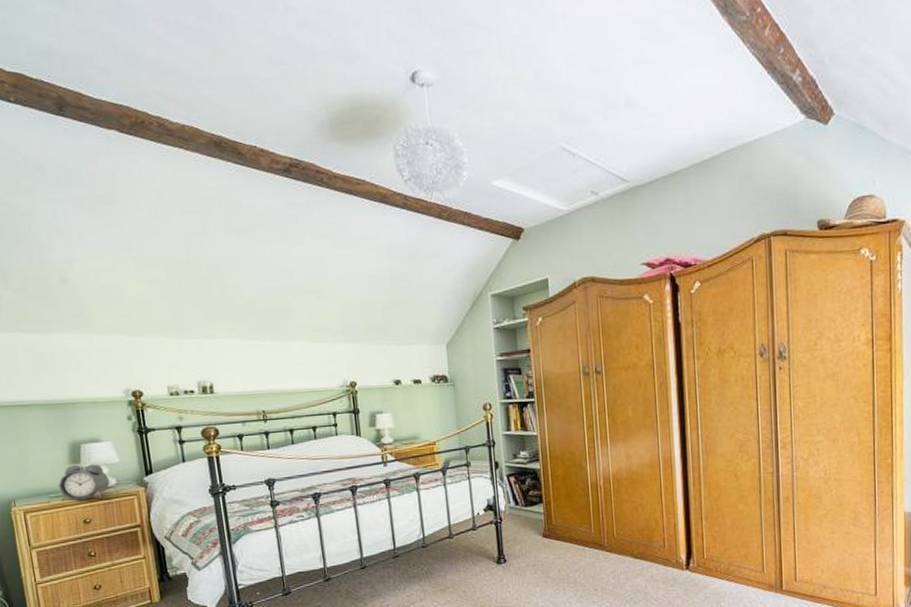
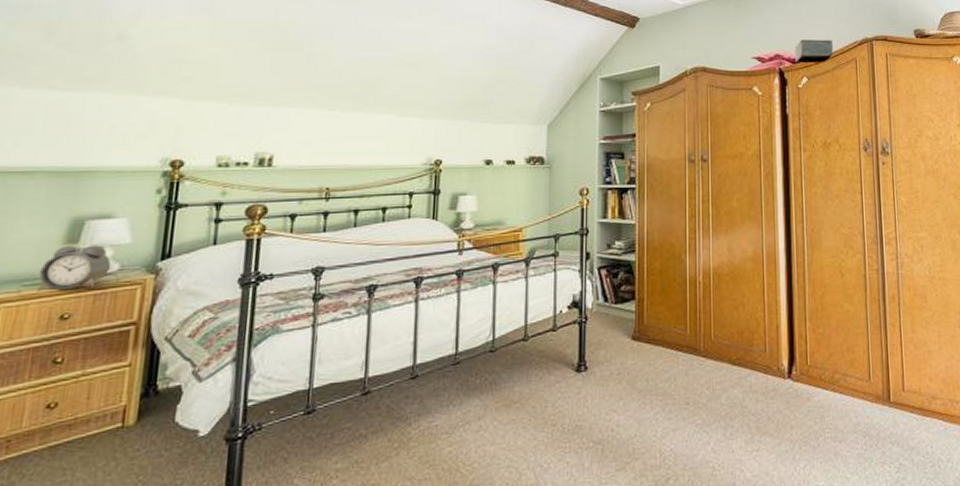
decorative box: none [686,238,727,267] -> present [795,39,833,64]

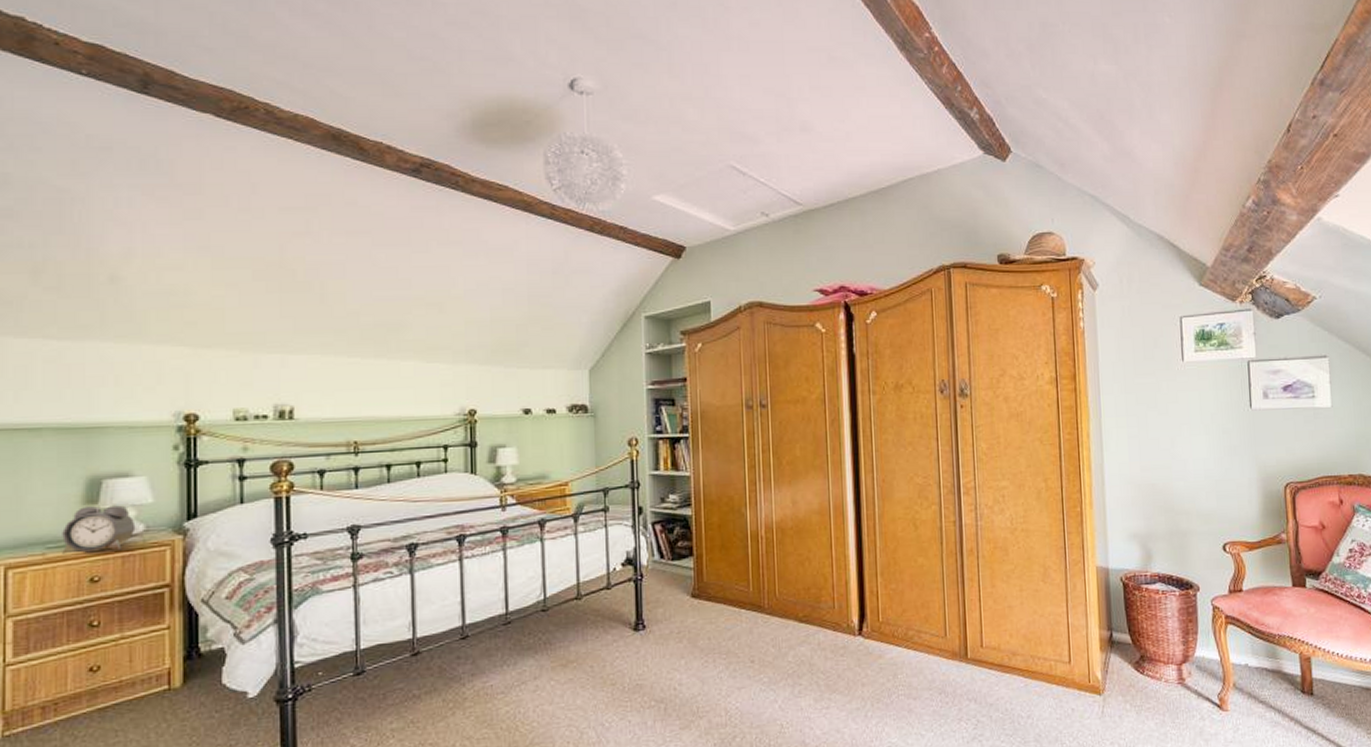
decorative box: present [795,39,833,64] -> none [862,267,905,296]

